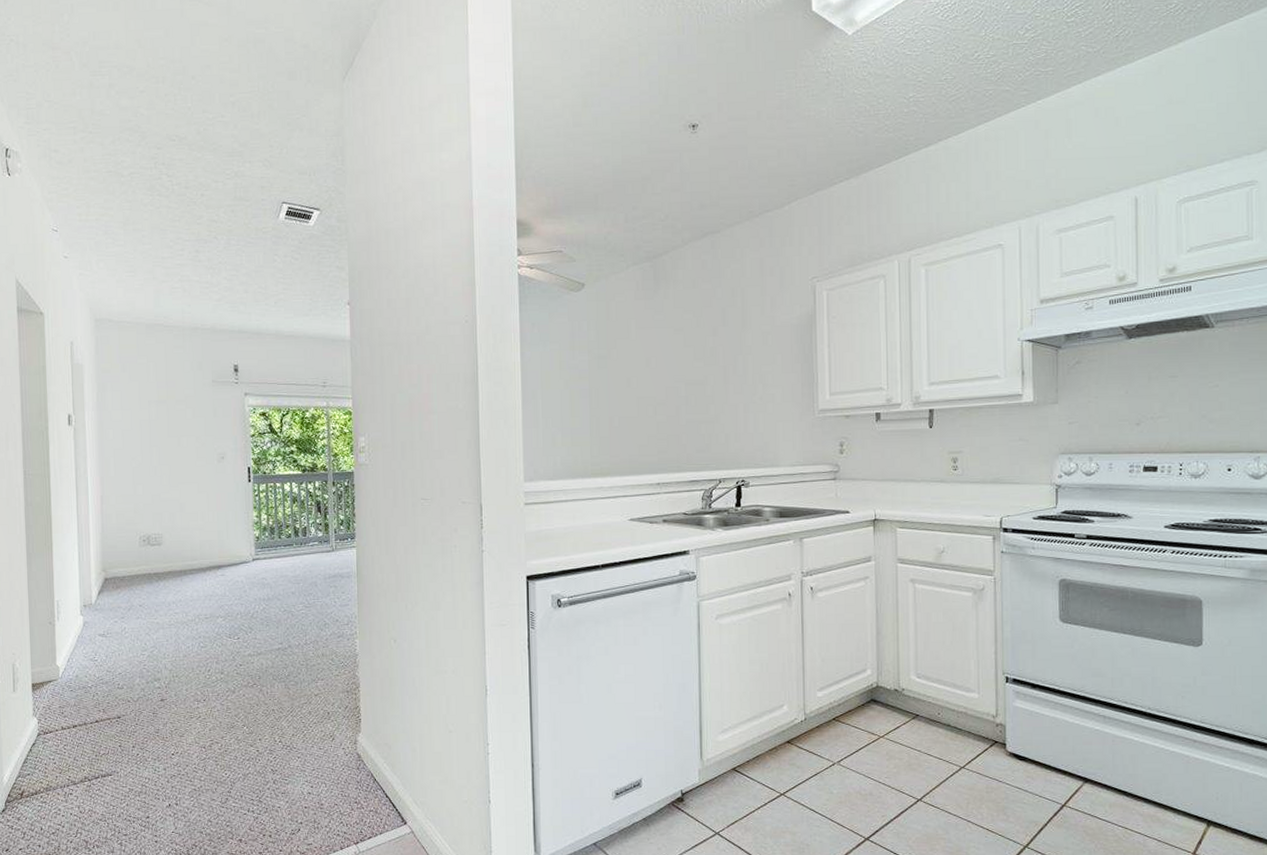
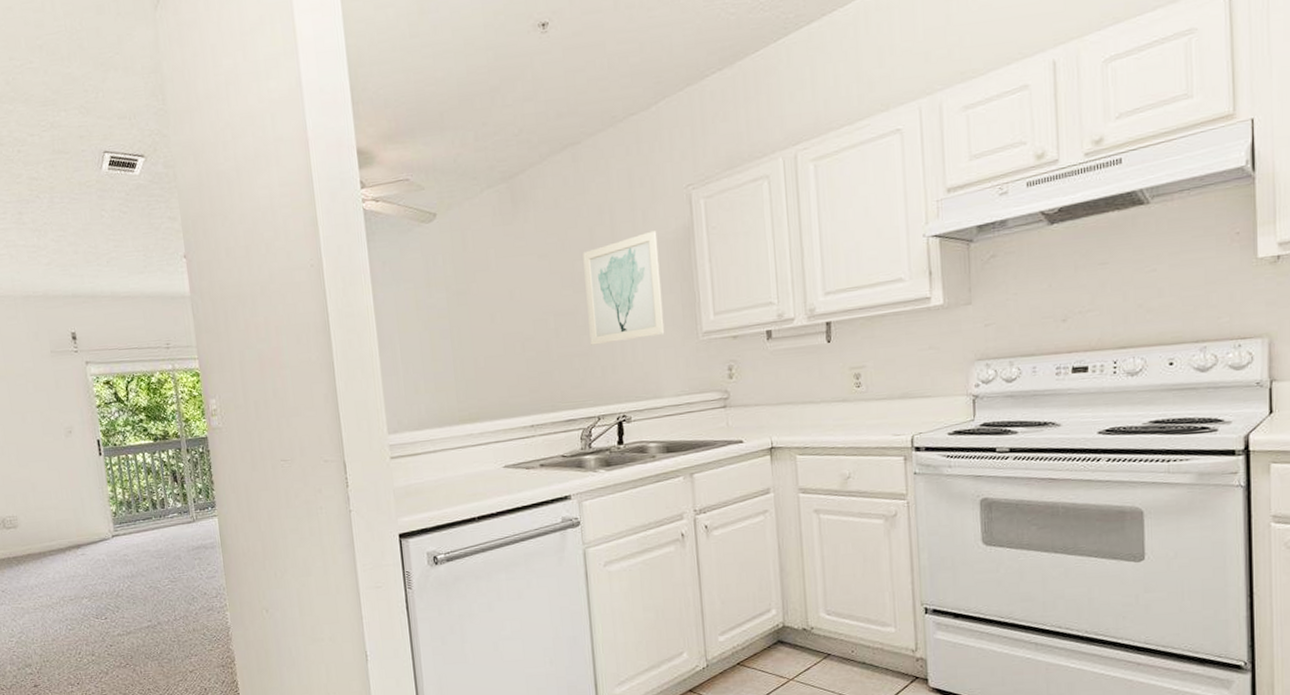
wall art: none [715,315,785,414] -> present [583,230,665,345]

